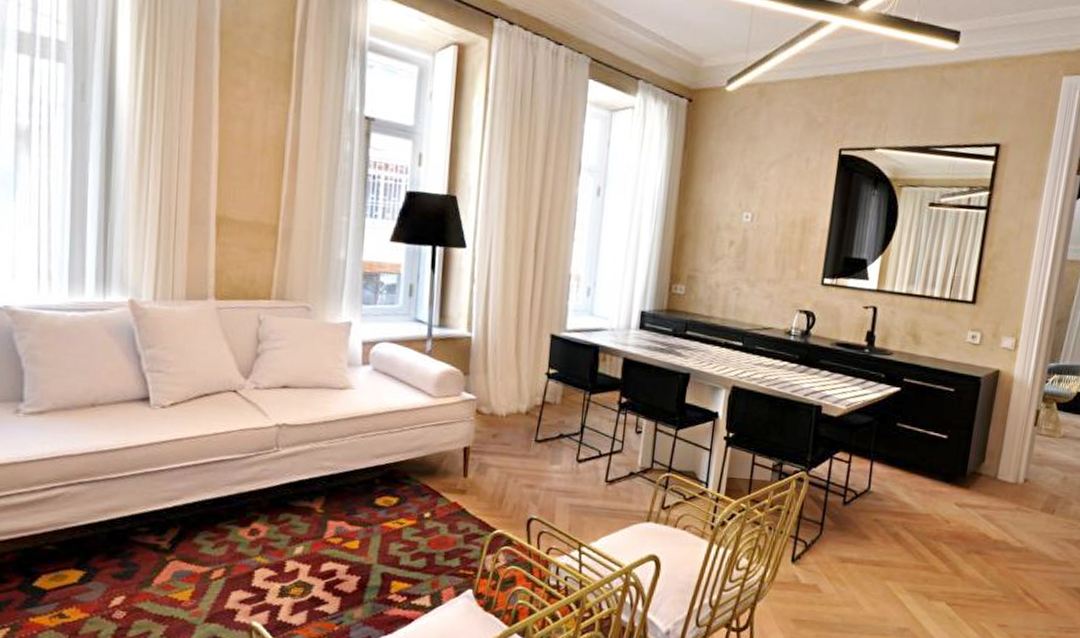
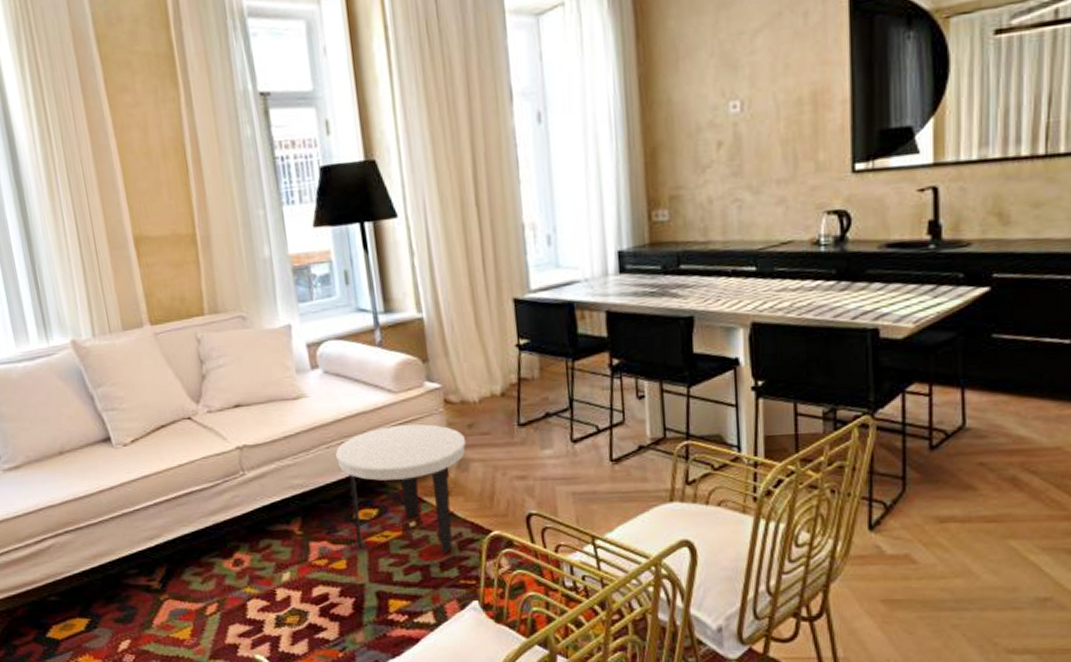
side table: none [368,426,489,546] -> present [335,423,467,555]

